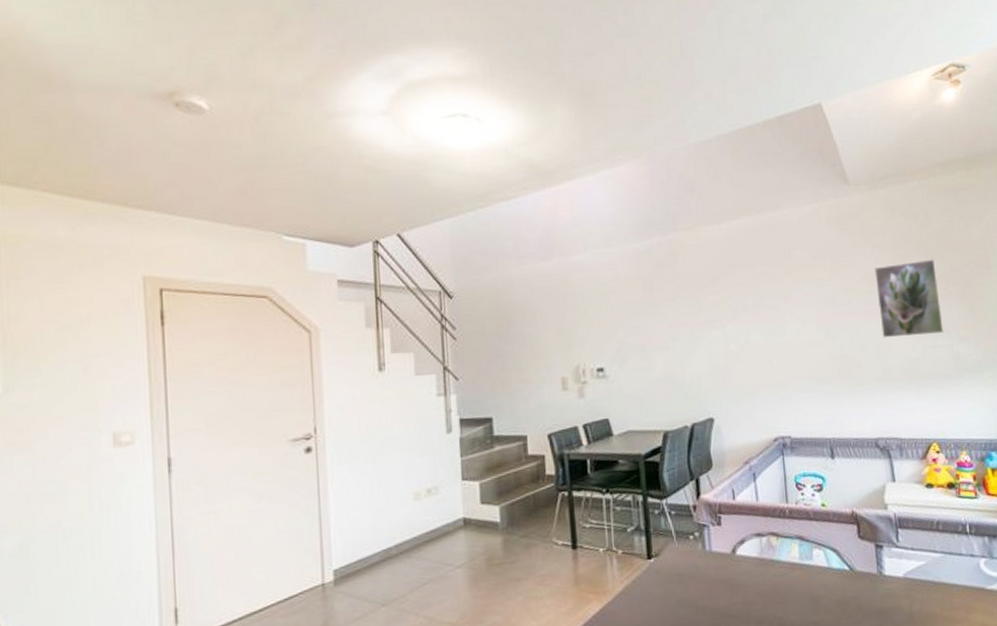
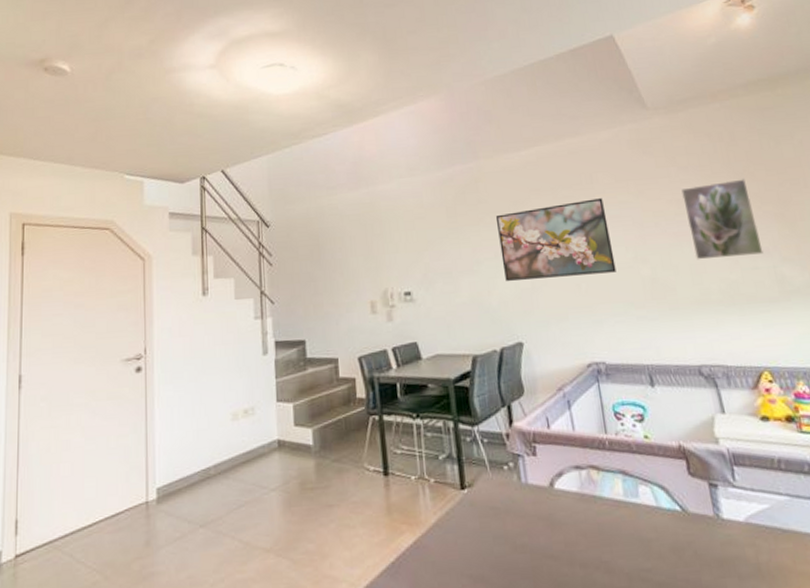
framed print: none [692,275,807,357] -> present [495,198,617,281]

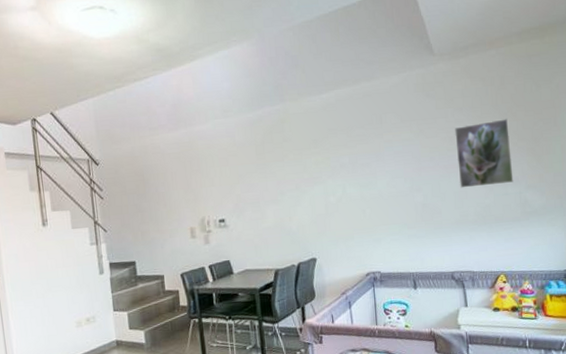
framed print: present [495,198,617,281] -> none [297,136,395,208]

